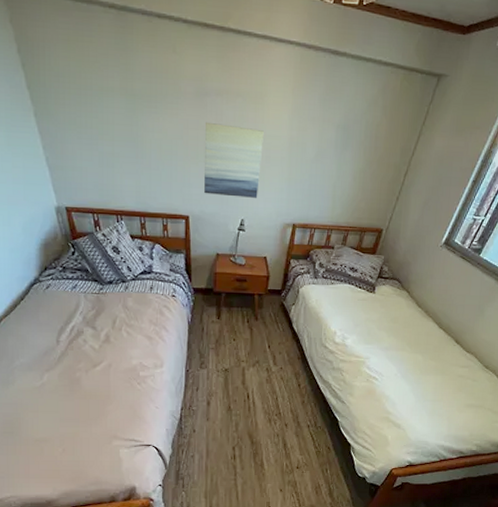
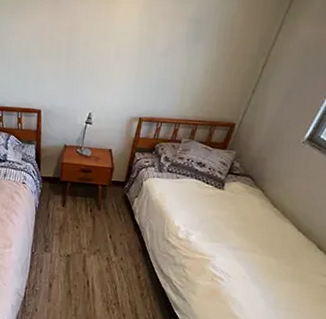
wall art: present [204,121,264,198] -> none [56,23,114,93]

